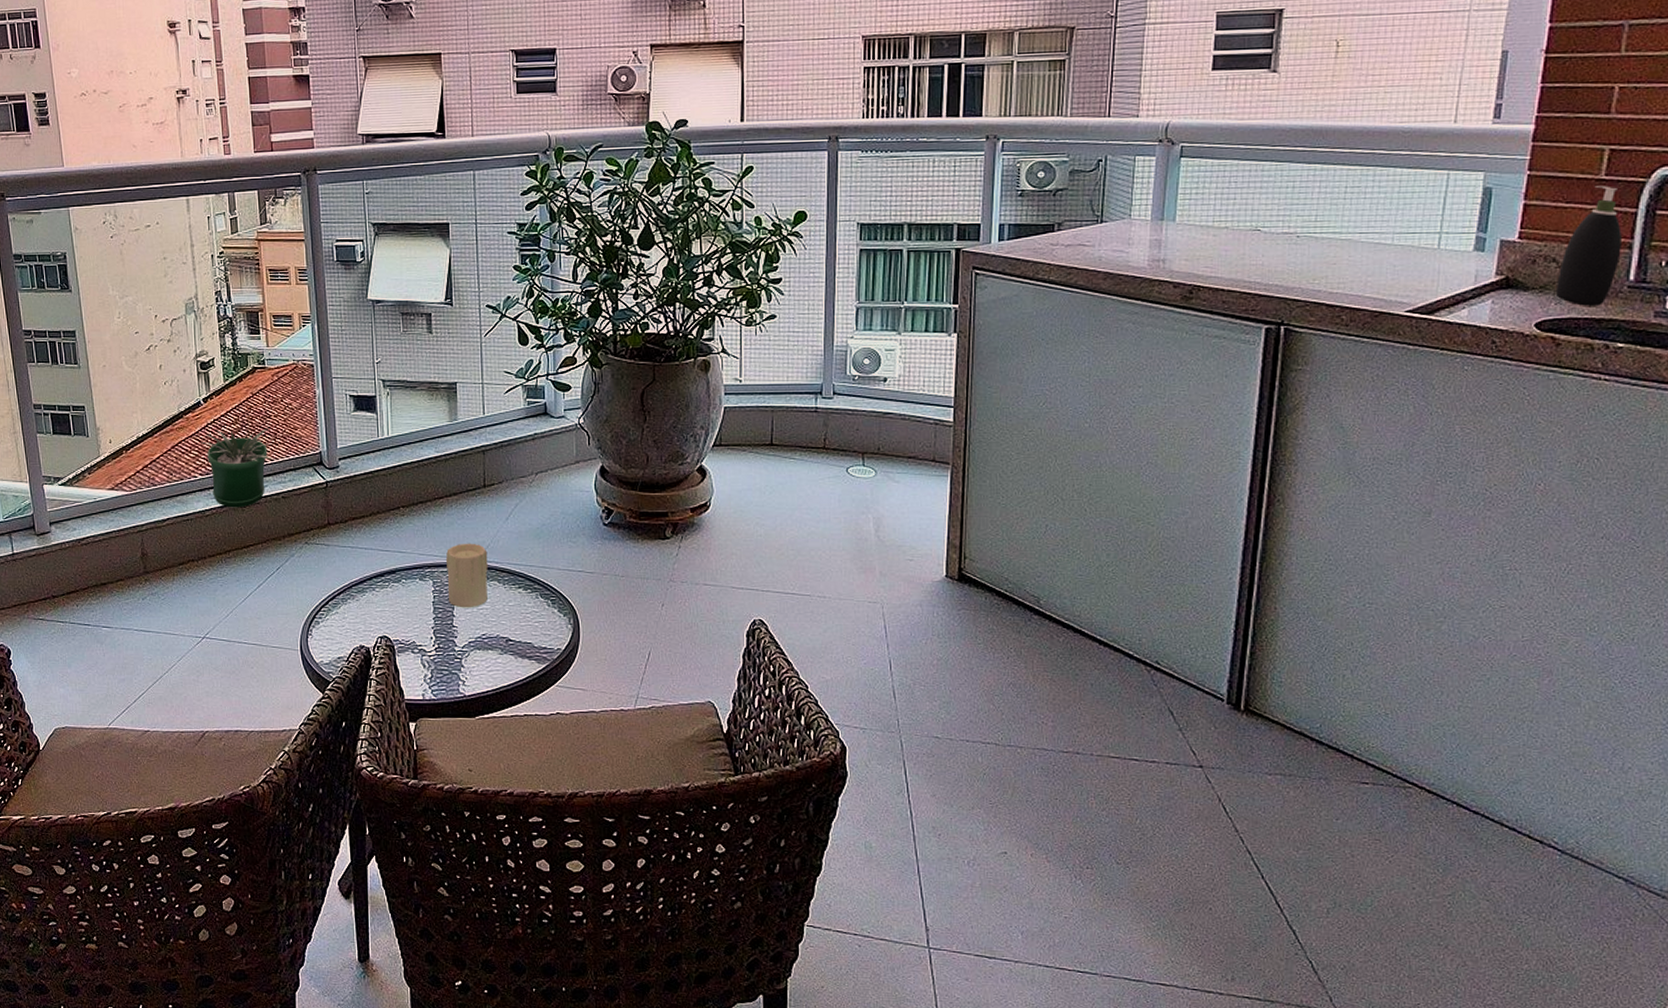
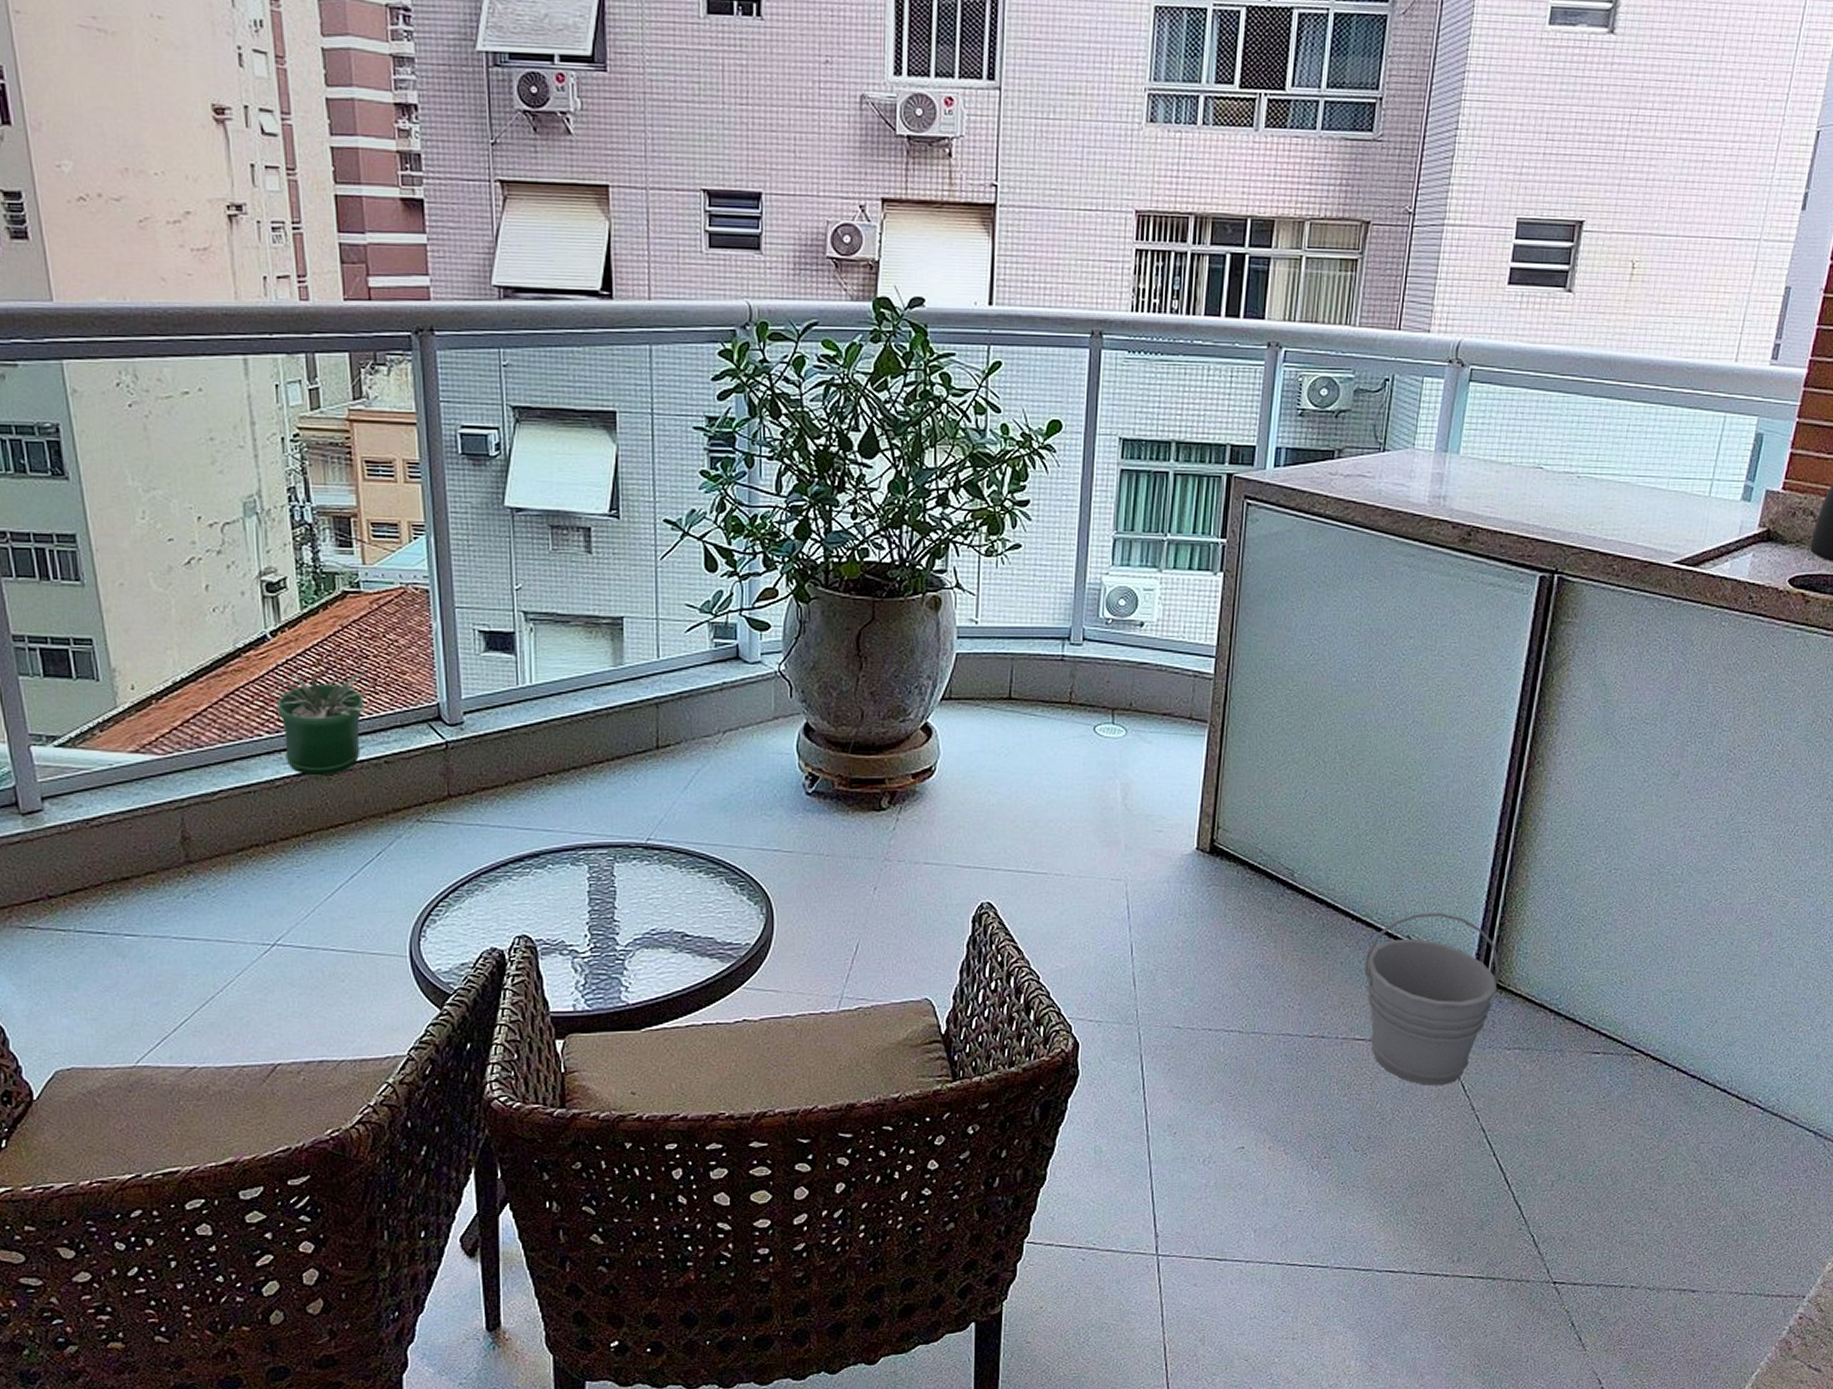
candle: present [445,543,488,608] -> none [605,818,660,898]
bucket: none [1115,640,1253,807] -> present [1364,913,1500,1086]

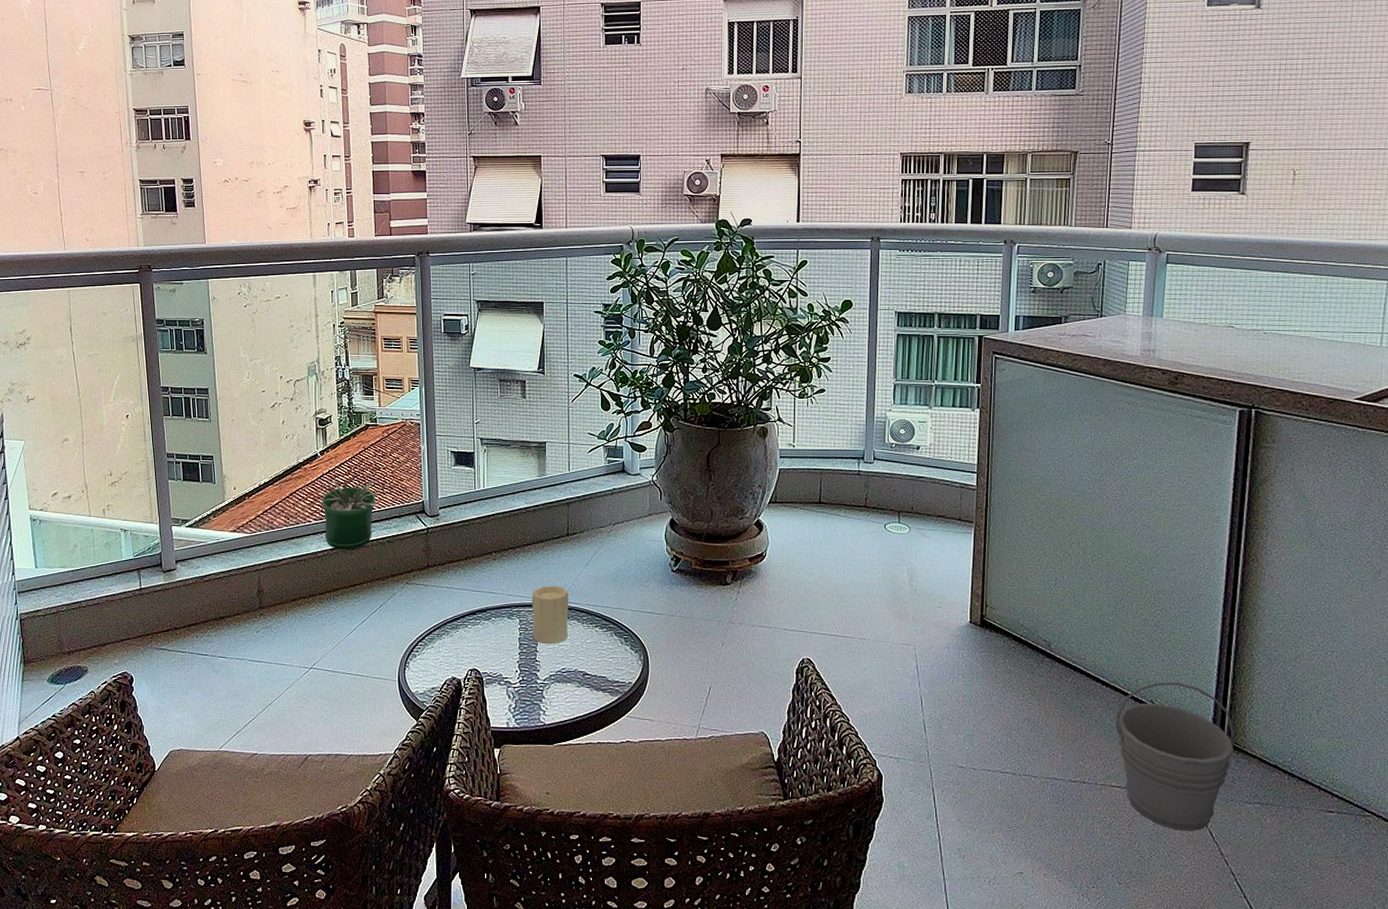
candle: none [605,818,660,898] -> present [531,585,569,645]

